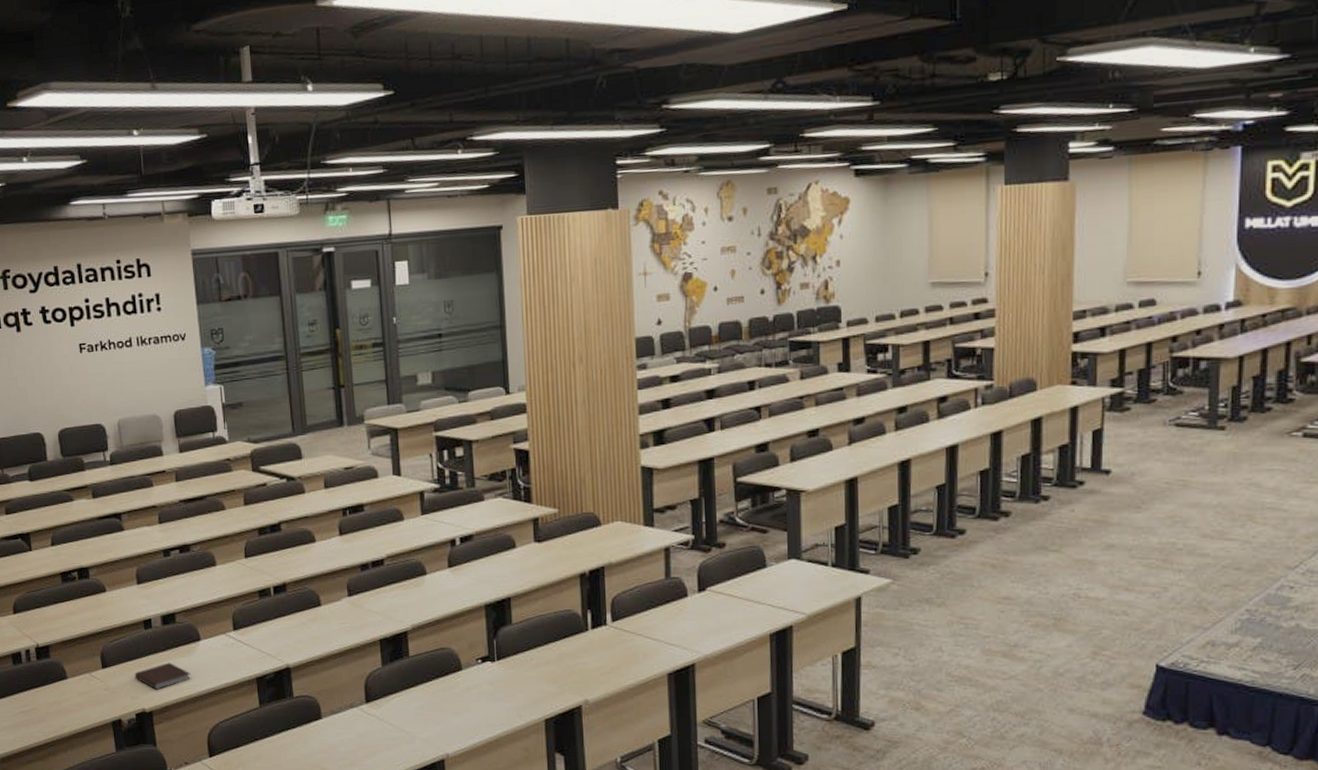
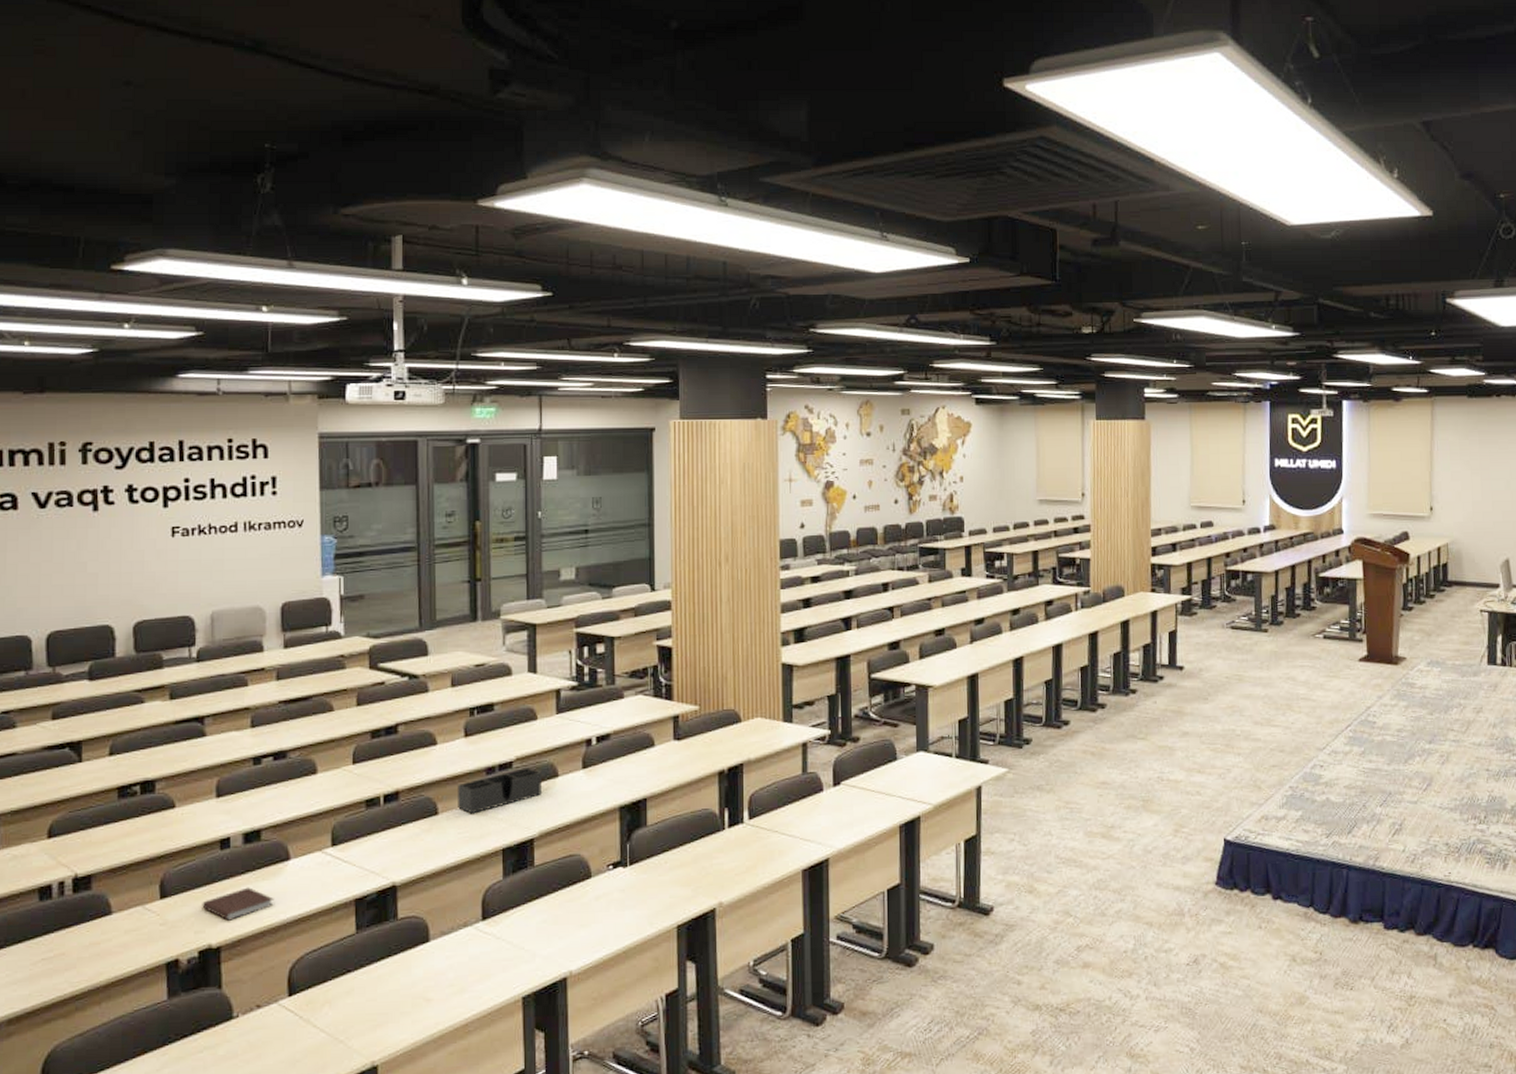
desk organizer: none [337,565,412,607] -> present [458,768,542,814]

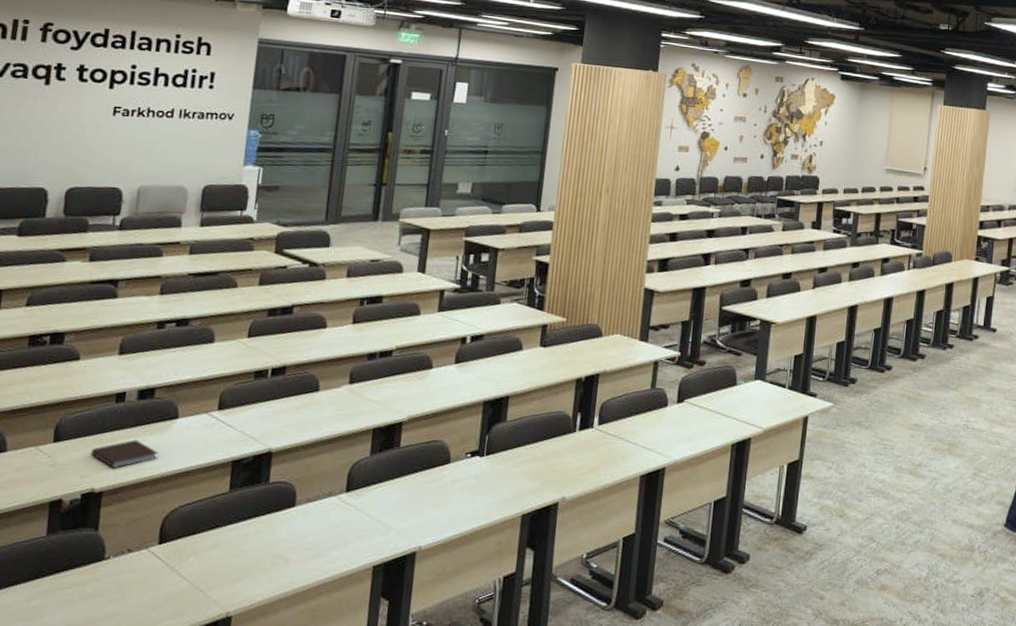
desk organizer: present [458,768,542,814] -> none [338,357,418,394]

